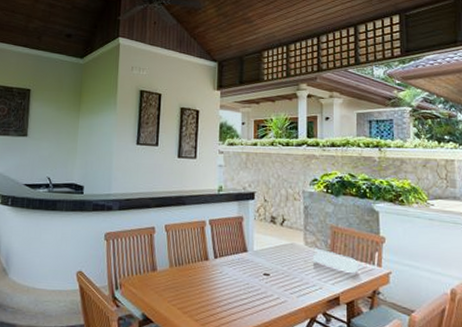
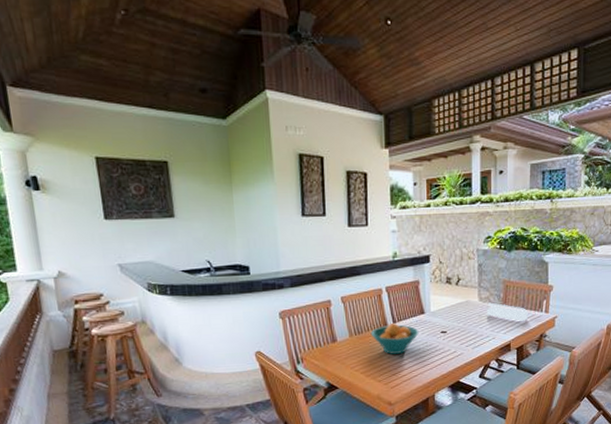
fruit bowl: none [191,257,241,293] -> present [370,322,419,354]

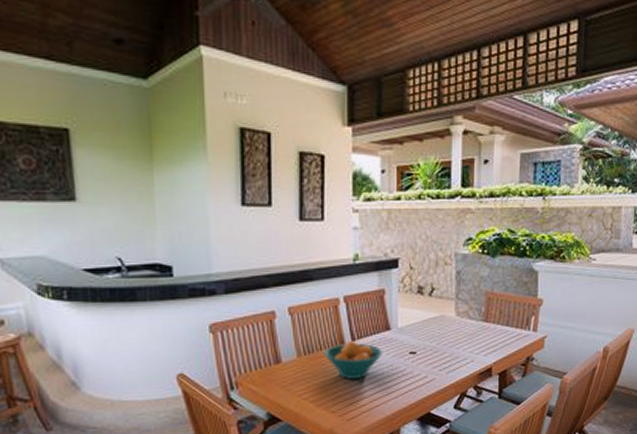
tissue box: present [486,302,528,321] -> none [464,318,513,341]

